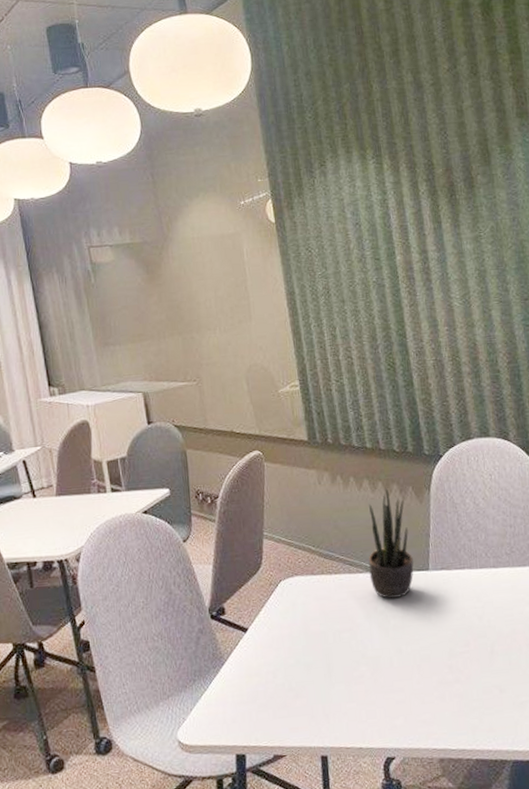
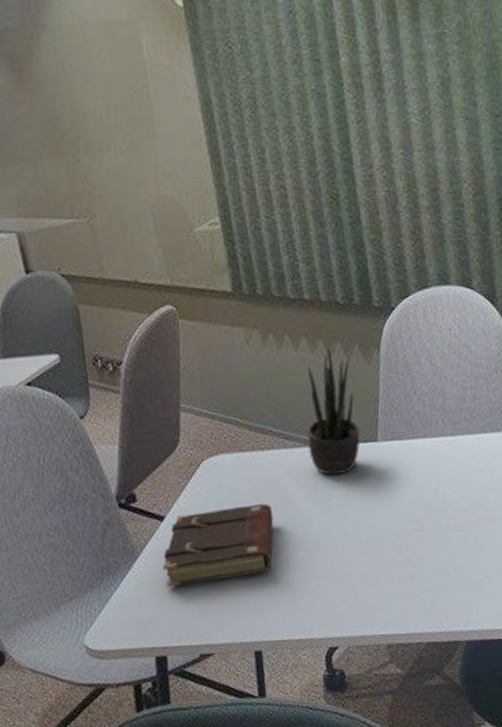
book: none [244,621,339,691] -> present [162,503,274,587]

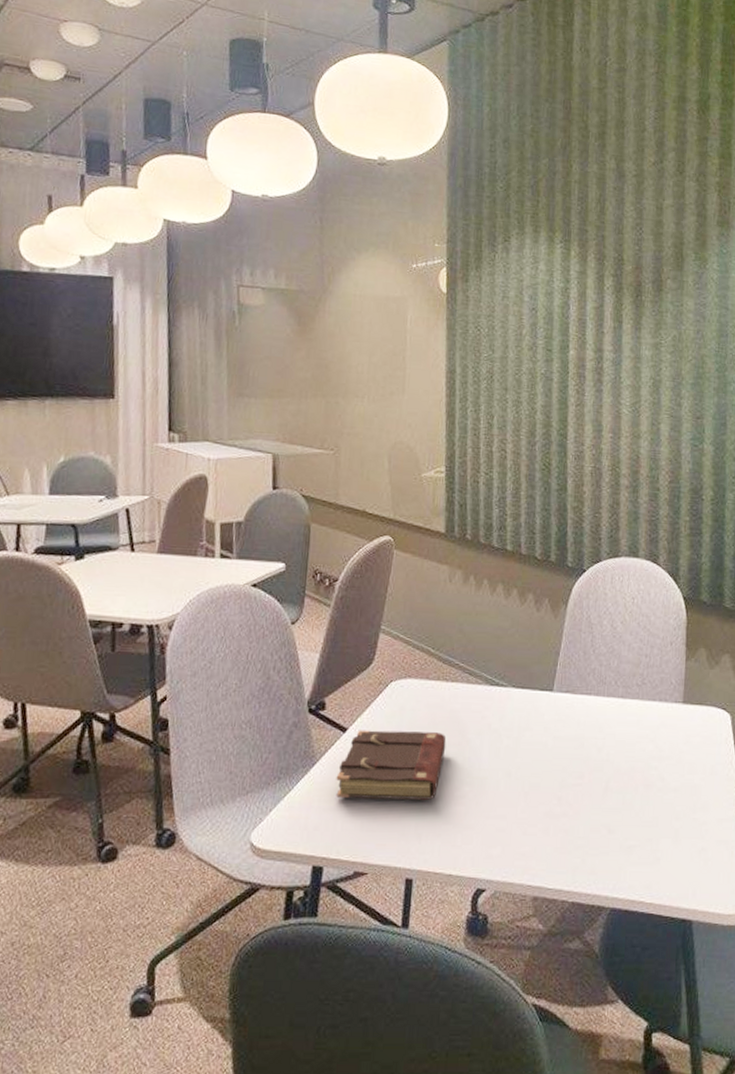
potted plant: present [307,348,360,475] -> none [488,597,538,718]

